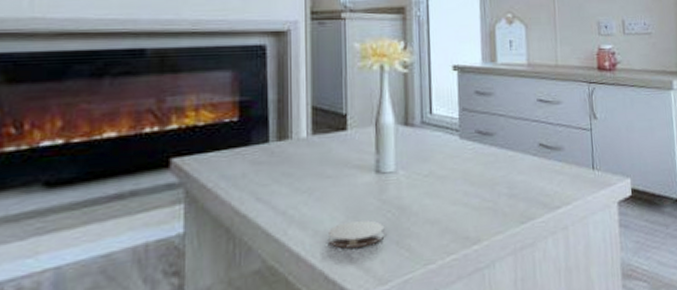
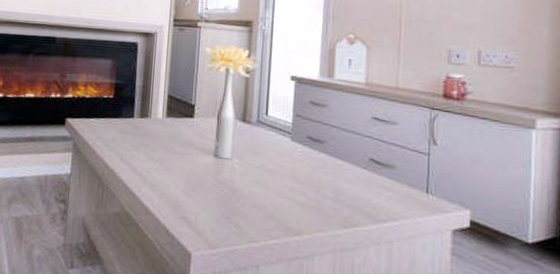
coaster: present [327,220,385,249] -> none [171,191,218,215]

